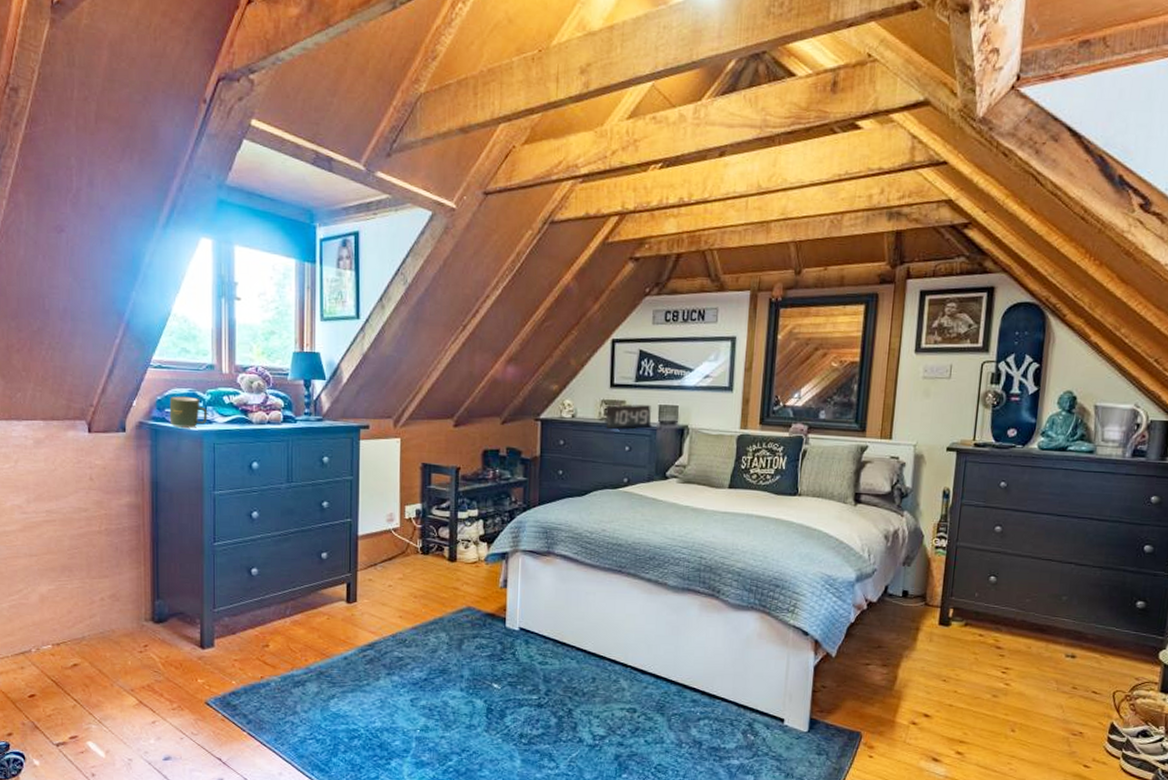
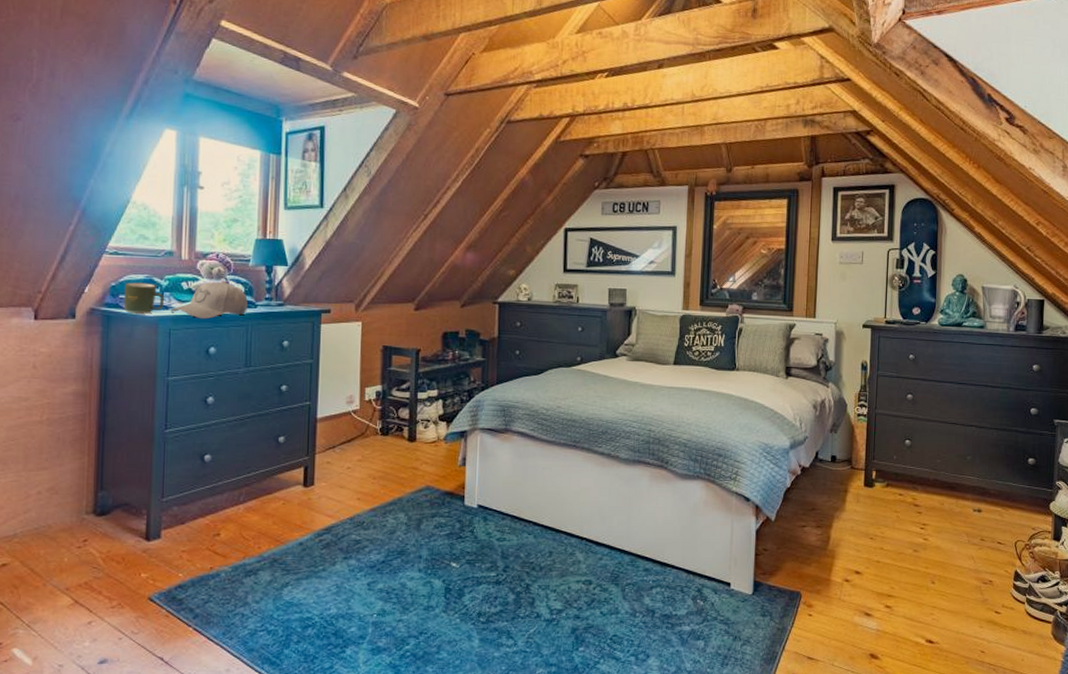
baseball cap: none [213,395,287,434] -> present [170,280,248,320]
alarm clock: present [605,404,652,430] -> none [559,287,603,312]

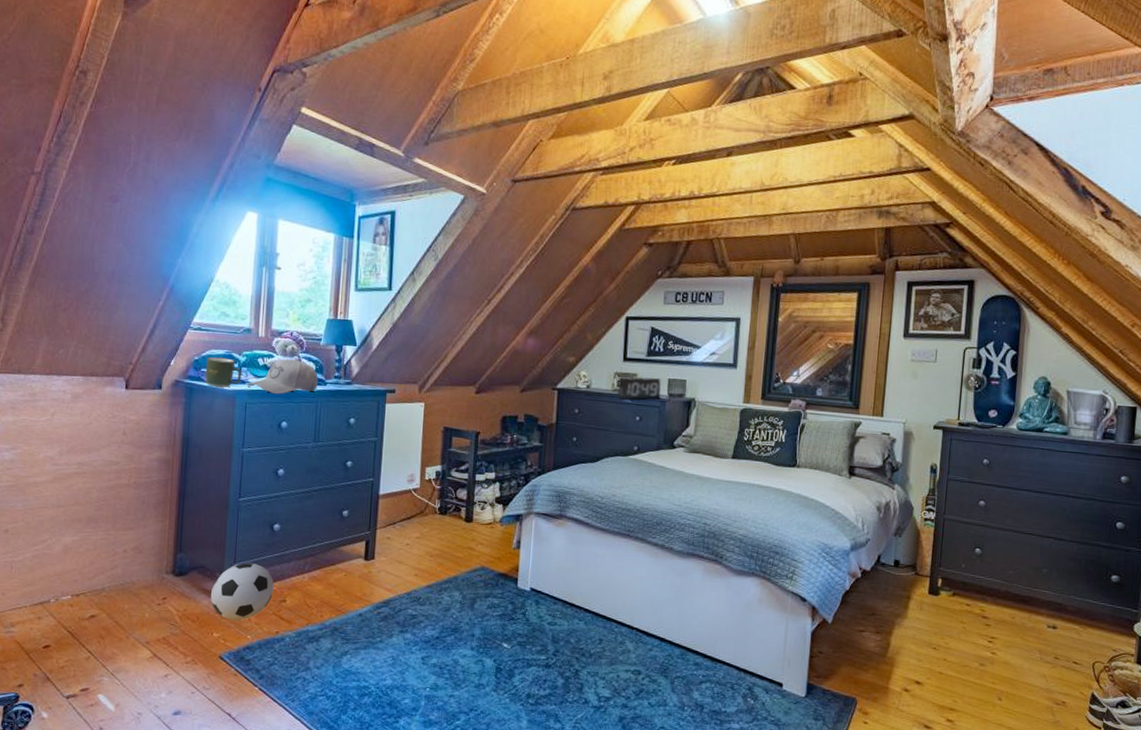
soccer ball: none [136,496,206,559] -> present [210,562,274,621]
alarm clock: none [559,287,603,312] -> present [618,377,662,401]

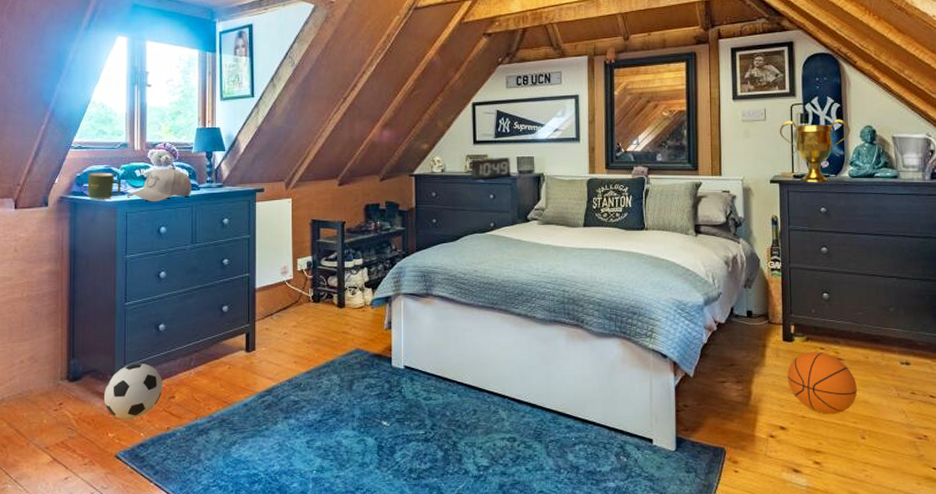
basketball: none [928,607,1000,673] -> present [787,352,857,415]
trophy cup: none [948,364,1024,433] -> present [779,119,851,182]

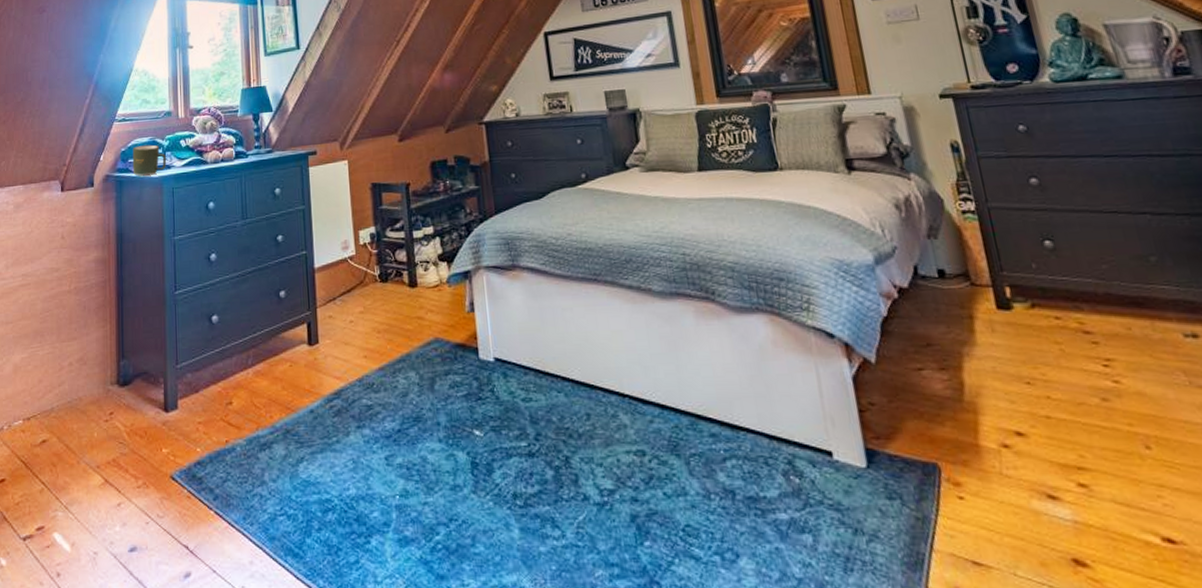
soccer ball: present [103,363,162,420] -> none [155,362,219,432]
baseball cap: present [126,167,192,203] -> none [172,134,240,175]
alarm clock: present [470,156,512,181] -> none [548,92,601,124]
trophy cup: present [779,119,851,182] -> none [939,8,1041,94]
basketball: present [787,352,857,415] -> none [1011,322,1125,413]

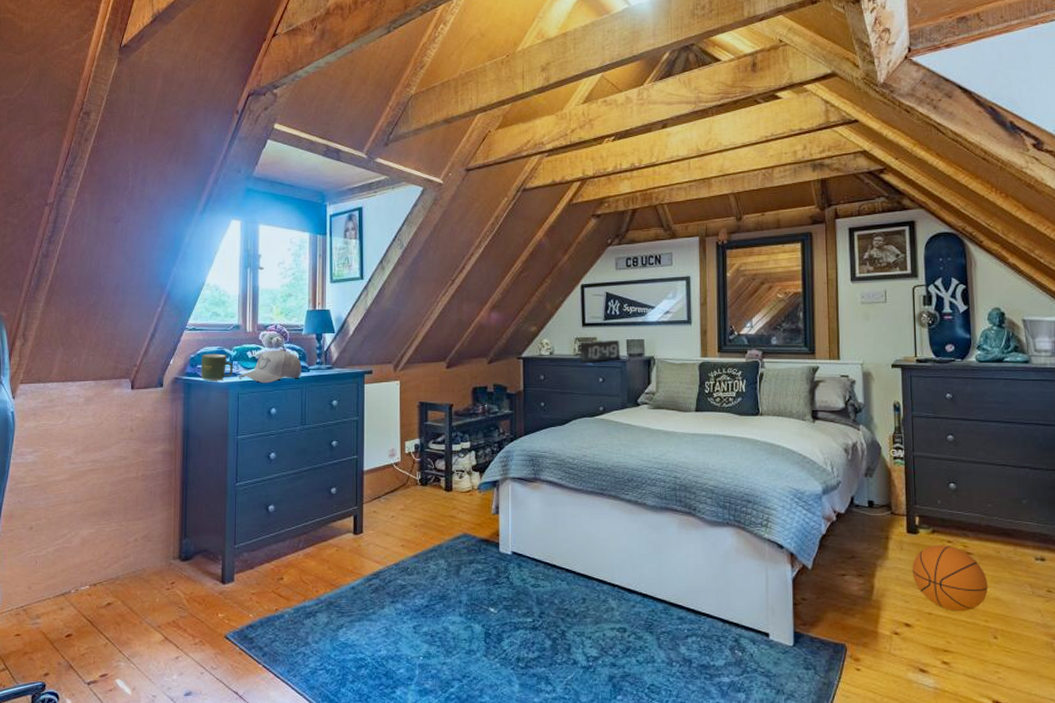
baseball cap: none [172,134,240,175] -> present [238,348,302,384]
alarm clock: none [548,92,601,124] -> present [579,339,621,364]
basketball: none [1011,322,1125,413] -> present [912,545,988,612]

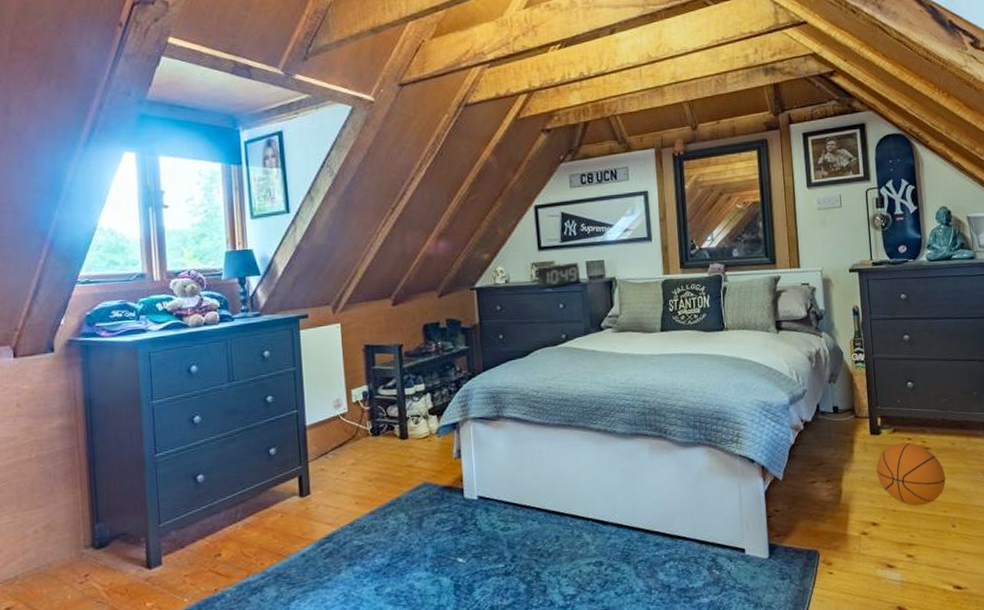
mug: present [201,353,234,381] -> none [99,308,141,341]
baseball cap: present [238,348,302,384] -> none [147,297,225,339]

